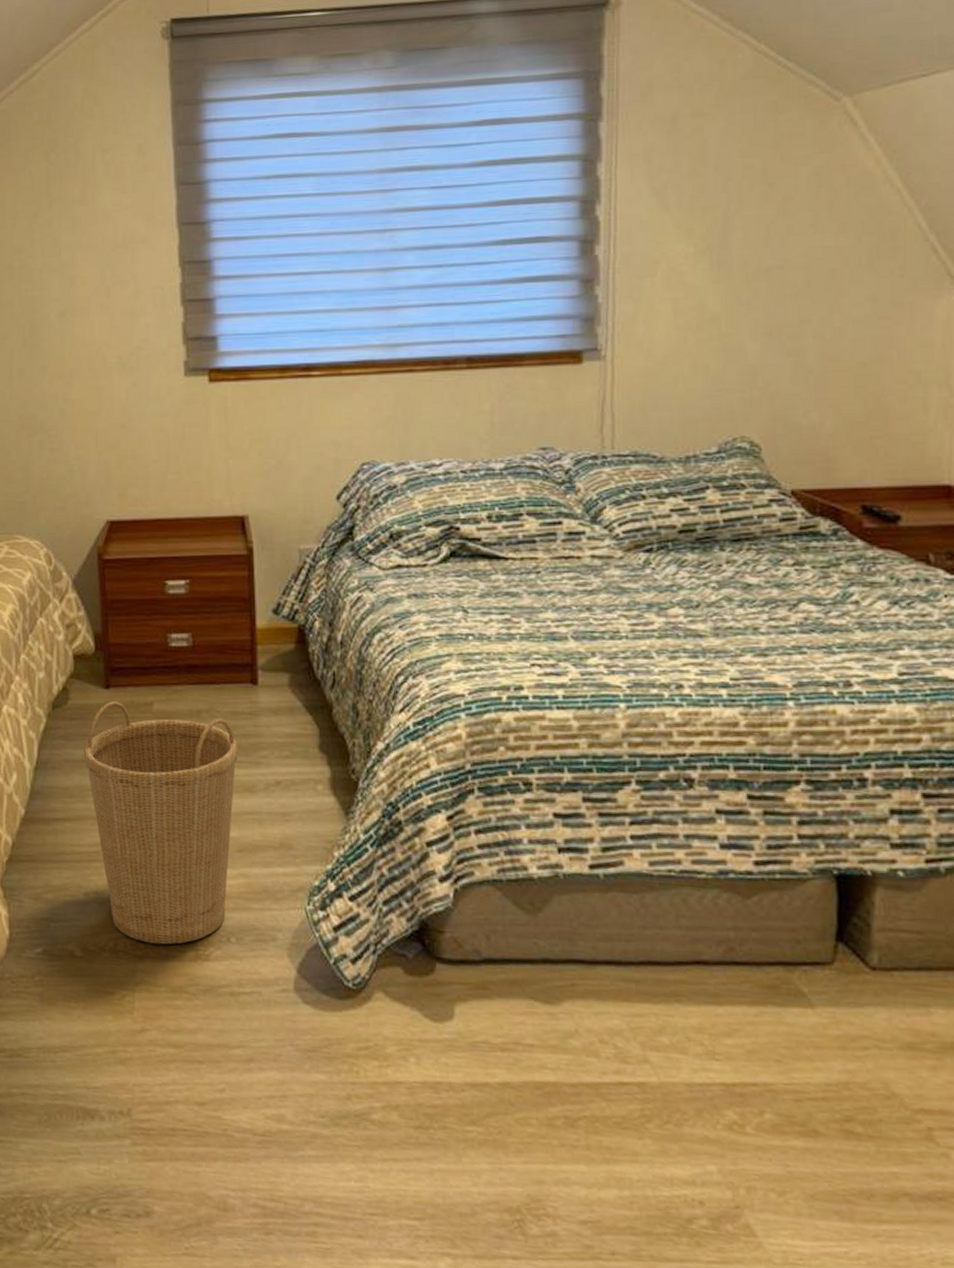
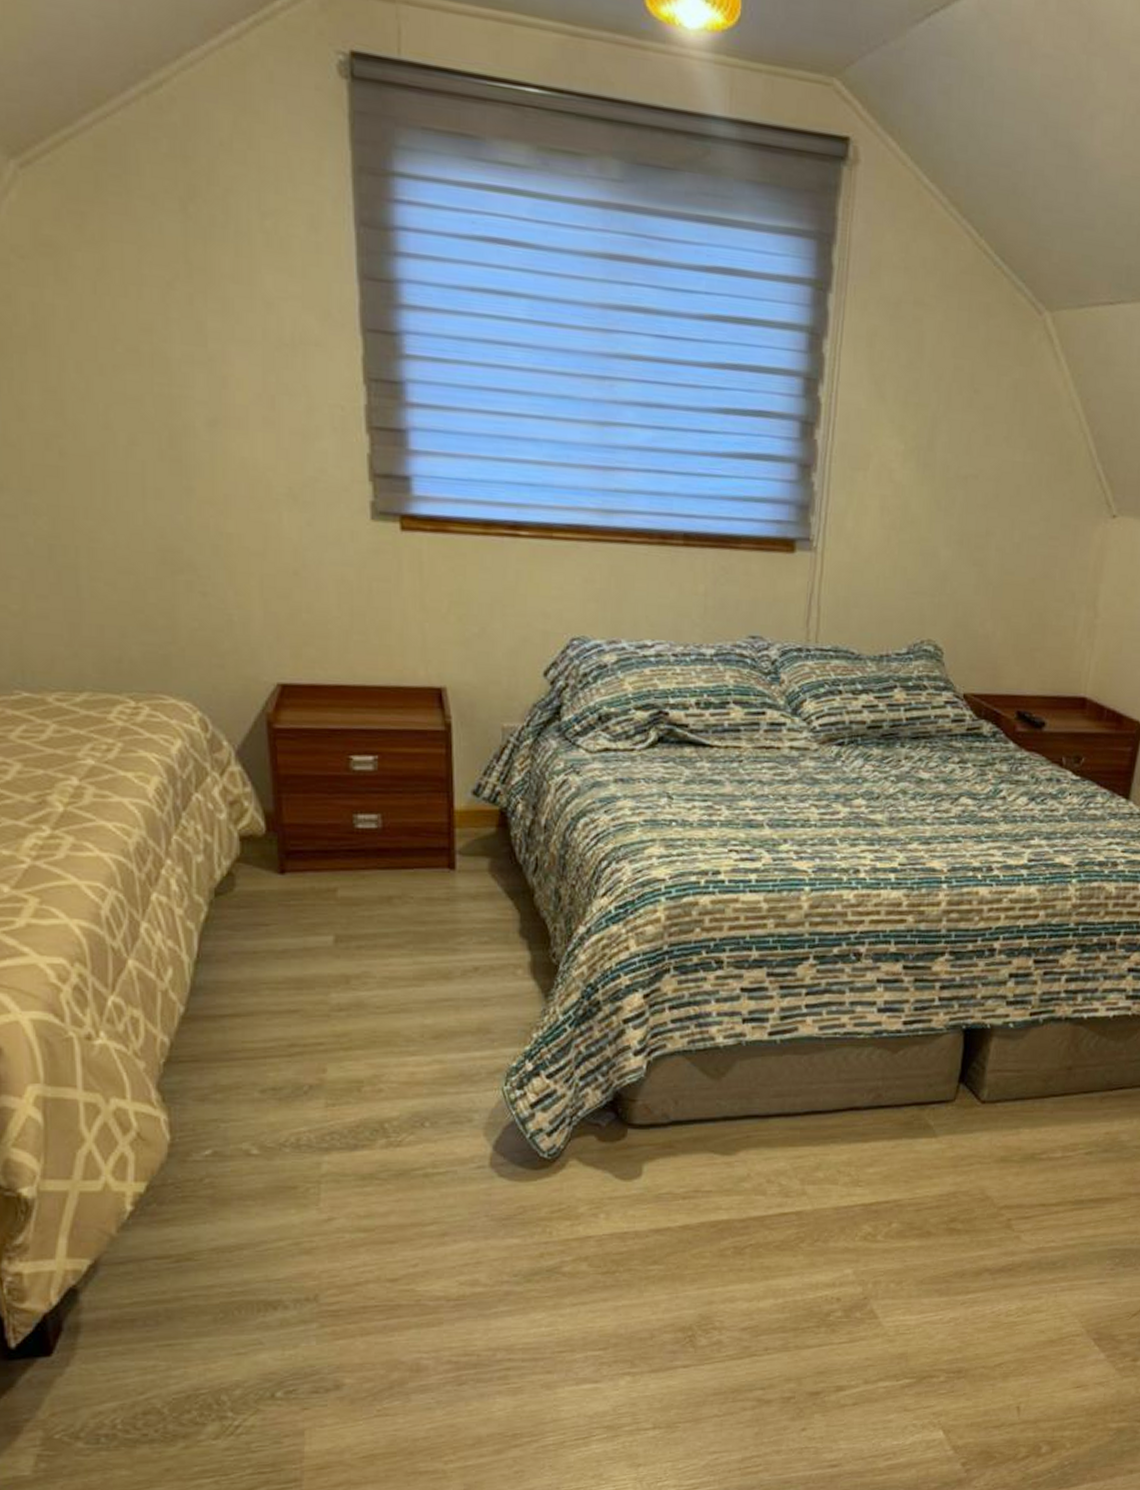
basket: present [83,701,237,945] -> none [255,887,433,1135]

